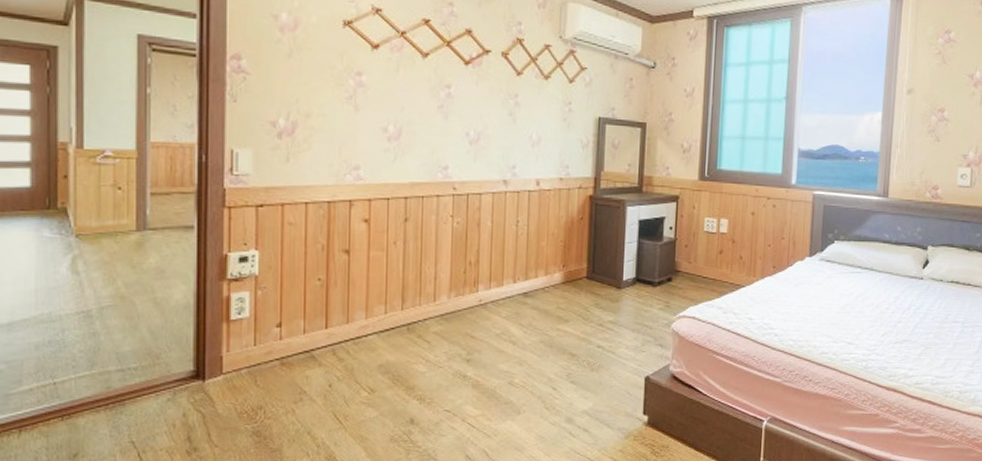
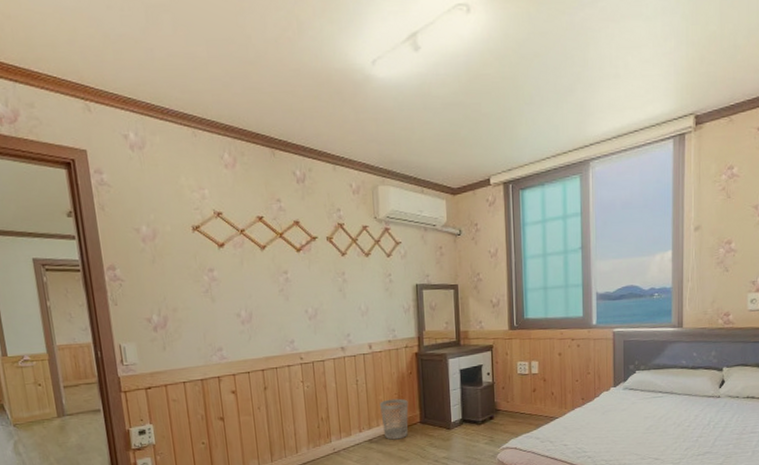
wastebasket: none [541,246,575,296] -> present [380,398,409,440]

